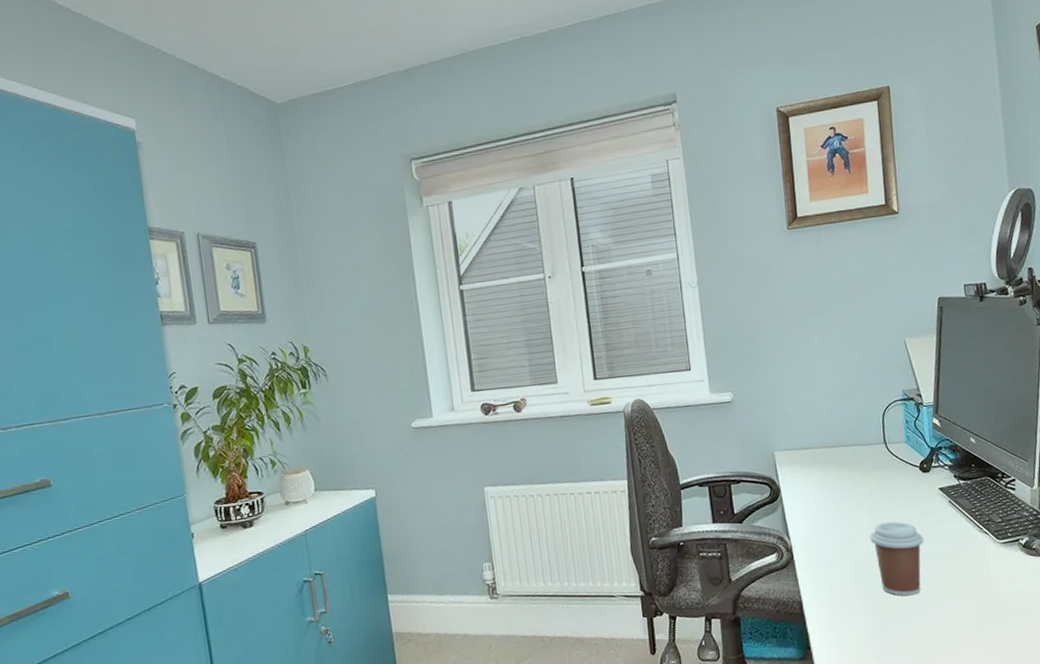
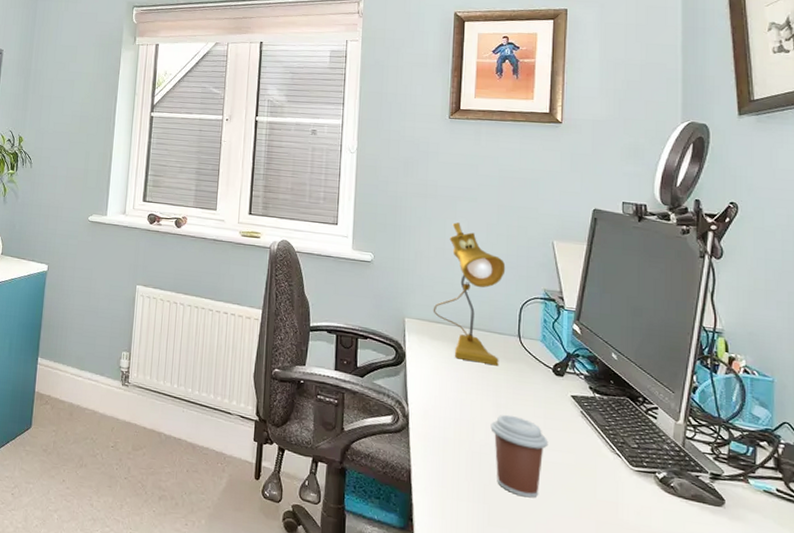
desk lamp: none [800,340,870,480] -> present [433,222,506,366]

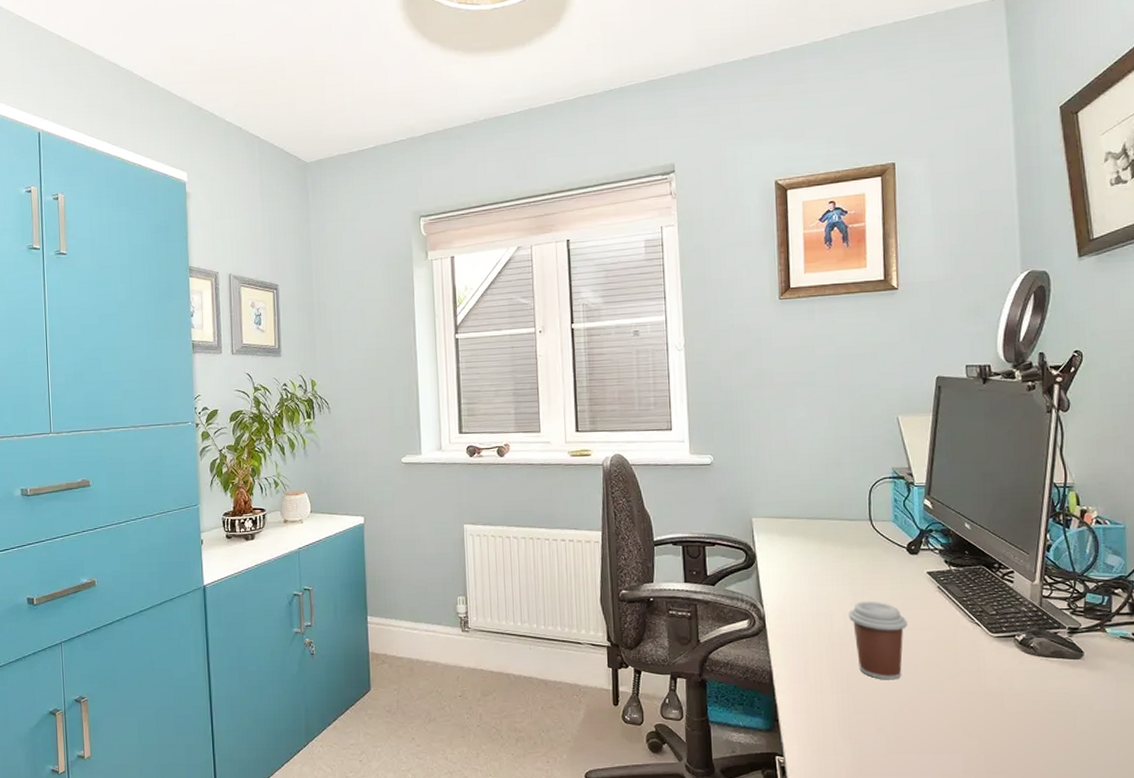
desk lamp: present [433,222,506,366] -> none [780,410,852,554]

